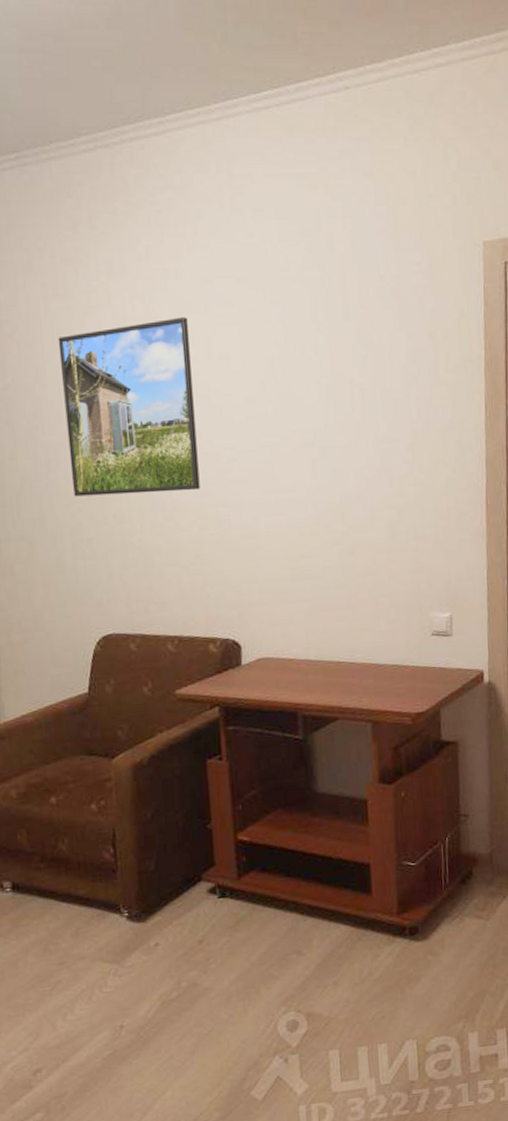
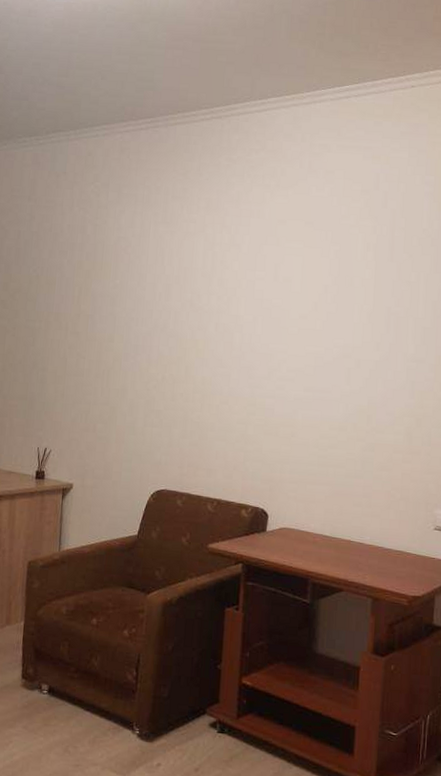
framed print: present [58,317,200,497] -> none [152,247,262,382]

